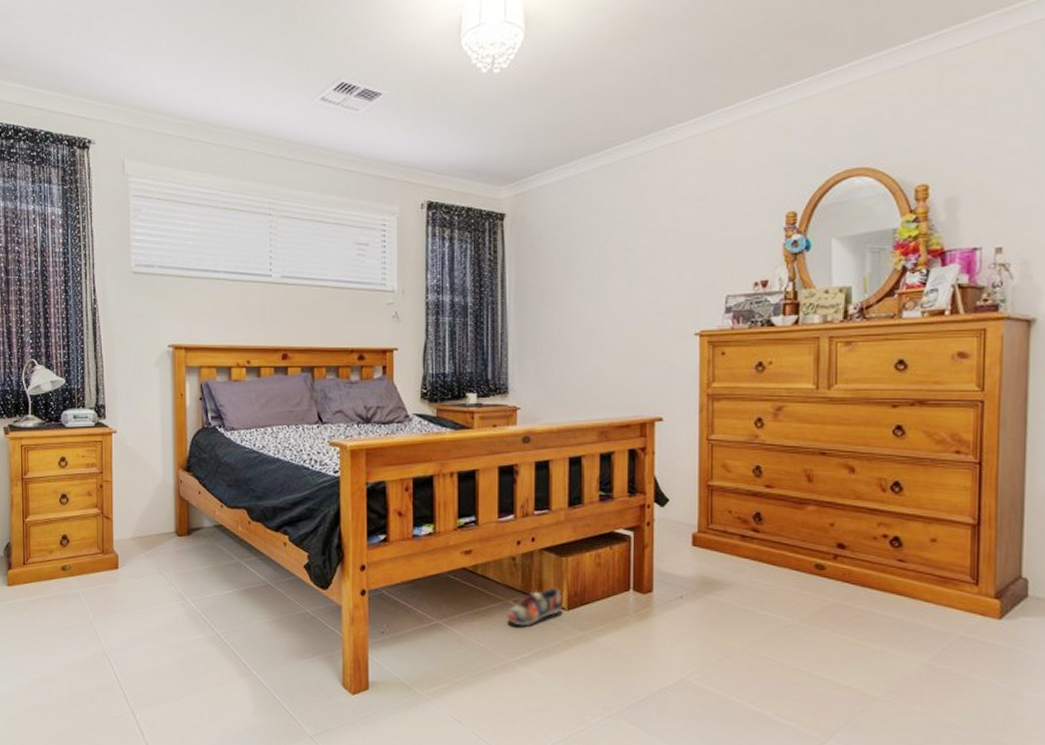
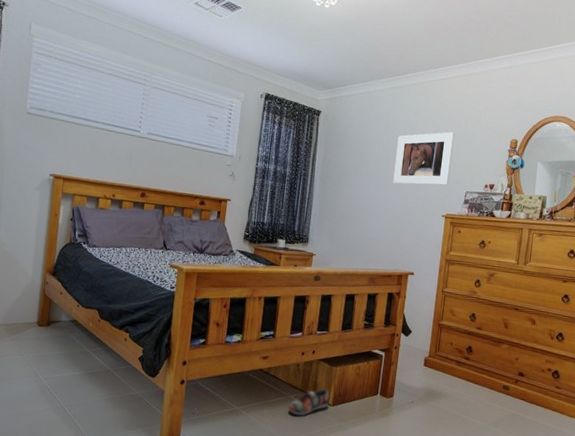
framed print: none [617,215,700,299] -> present [393,132,455,186]

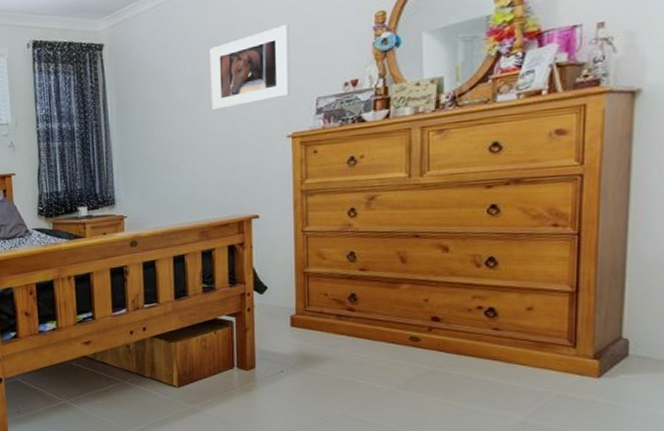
shoe: present [288,389,329,416] -> none [124,369,173,402]

